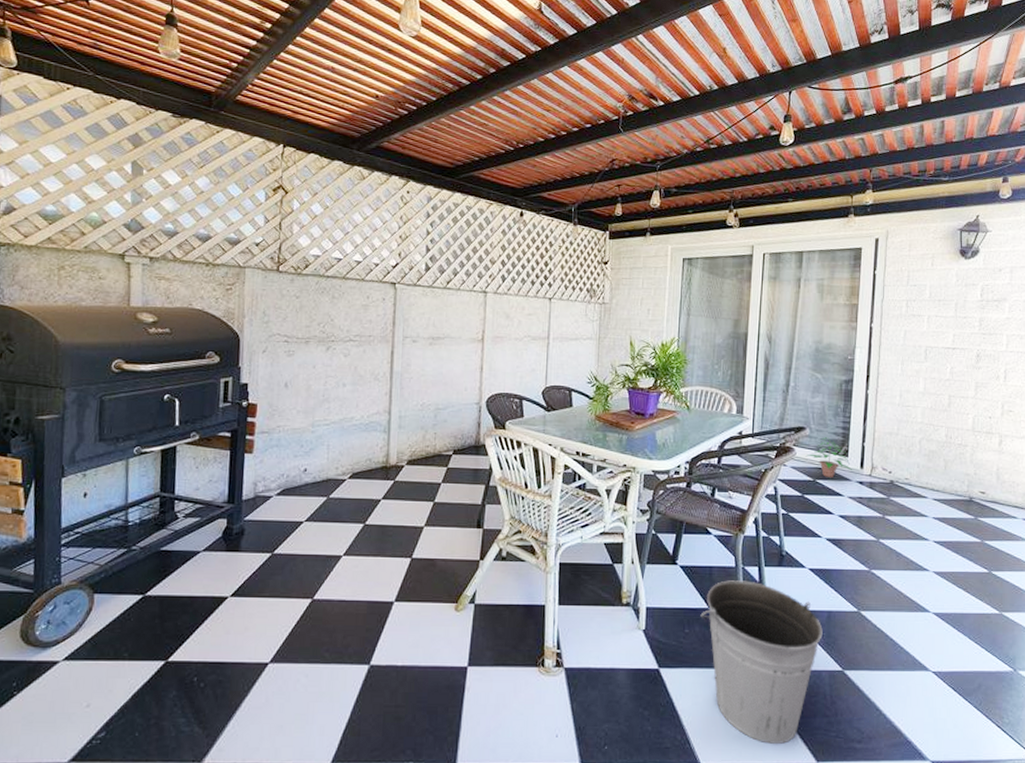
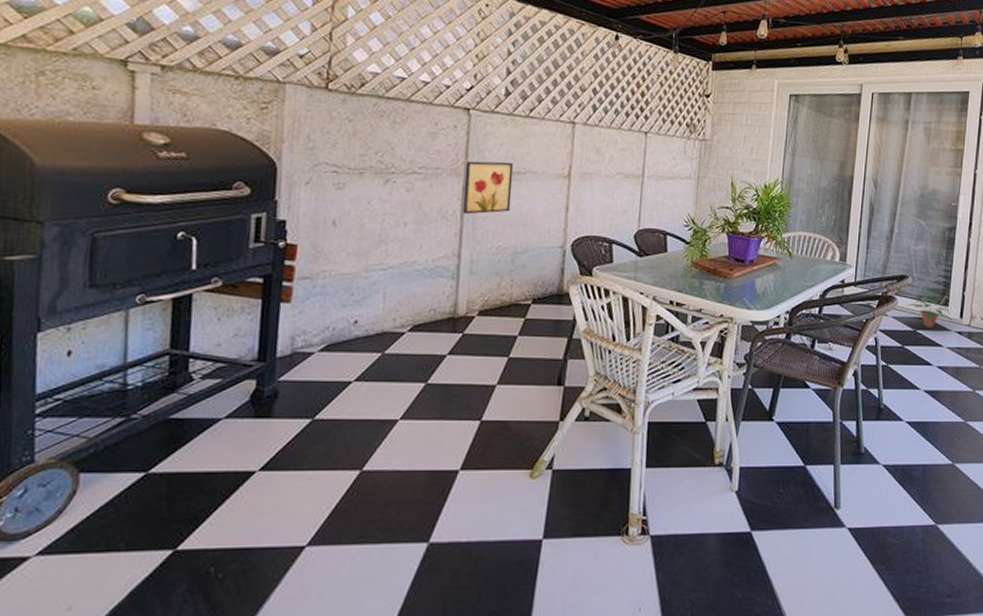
wall art: none [391,328,434,376] -> present [462,161,514,215]
bucket: present [700,580,823,744] -> none [796,436,918,604]

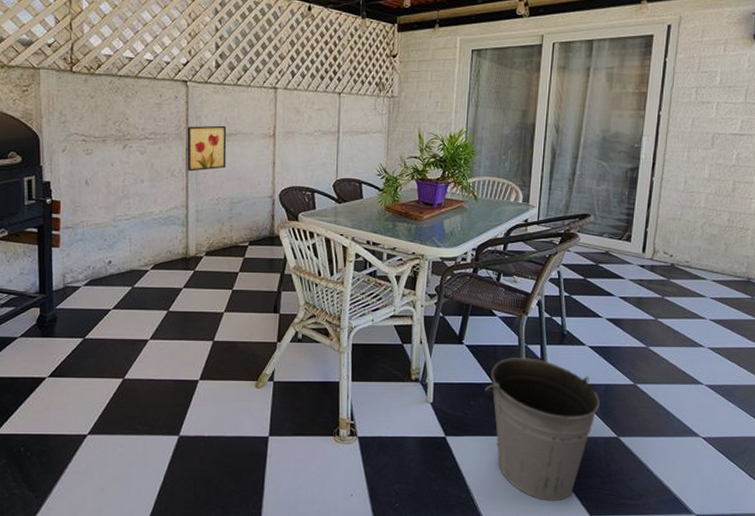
bucket: none [796,436,918,604] -> present [485,358,600,501]
potted plant: present [907,286,953,329] -> none [589,223,635,262]

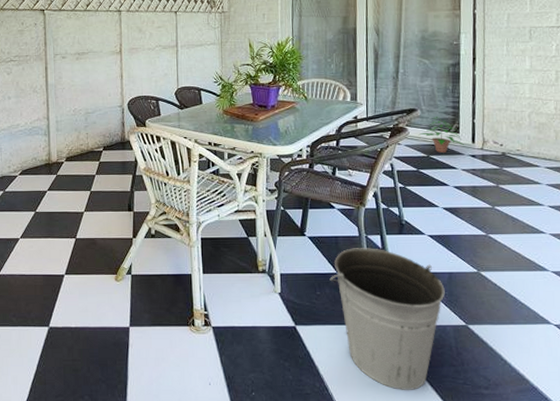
wall art: present [187,125,227,172] -> none [46,46,81,88]
potted plant: none [589,223,635,262] -> present [418,117,465,154]

